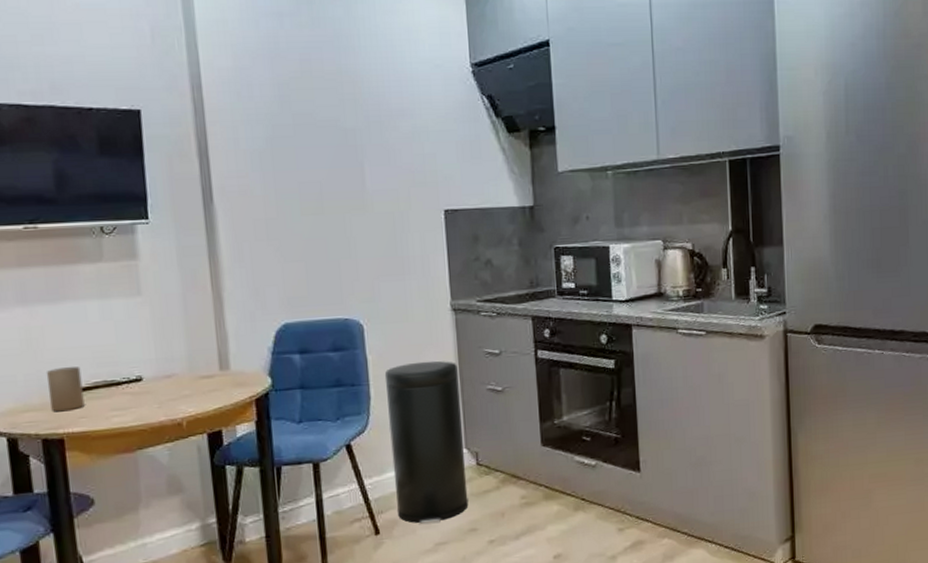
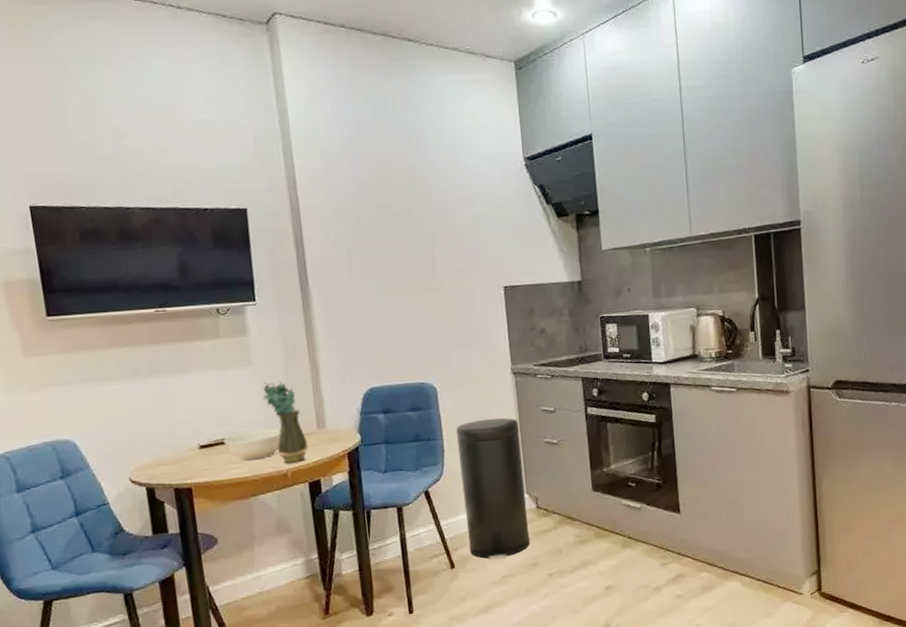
cup: present [46,366,85,412] -> none [176,426,208,466]
bowl: none [104,369,176,407] -> present [223,428,281,461]
vase: none [154,313,208,411] -> present [263,381,308,464]

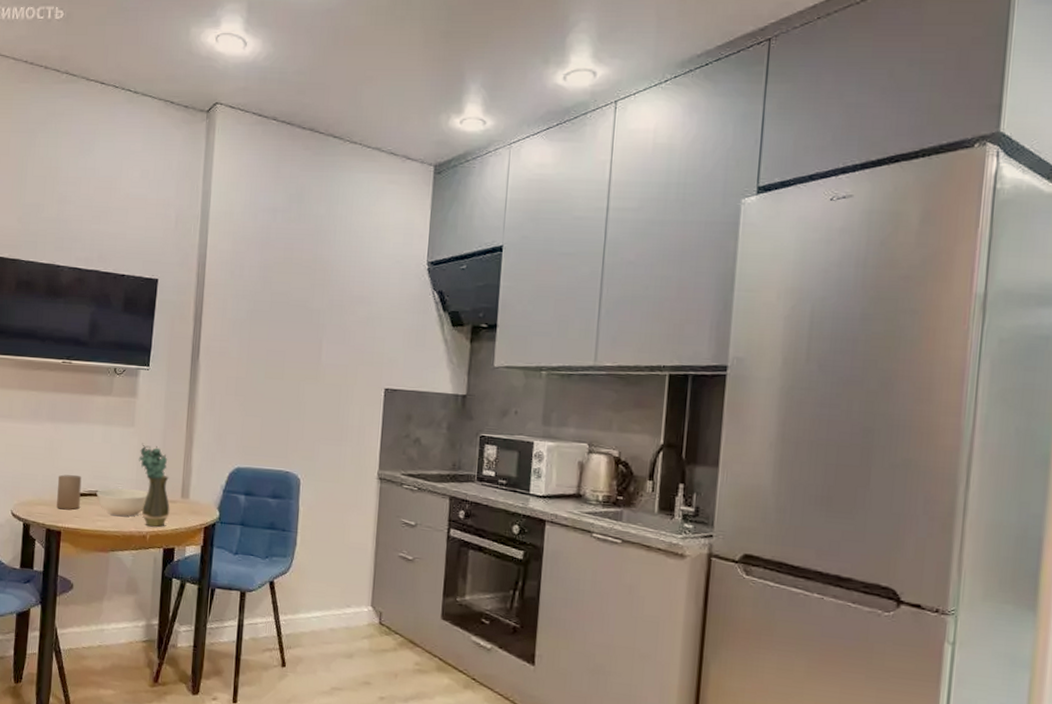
cup: none [176,426,208,466] -> present [57,474,82,510]
pedal bin: present [455,418,530,559] -> none [303,520,375,668]

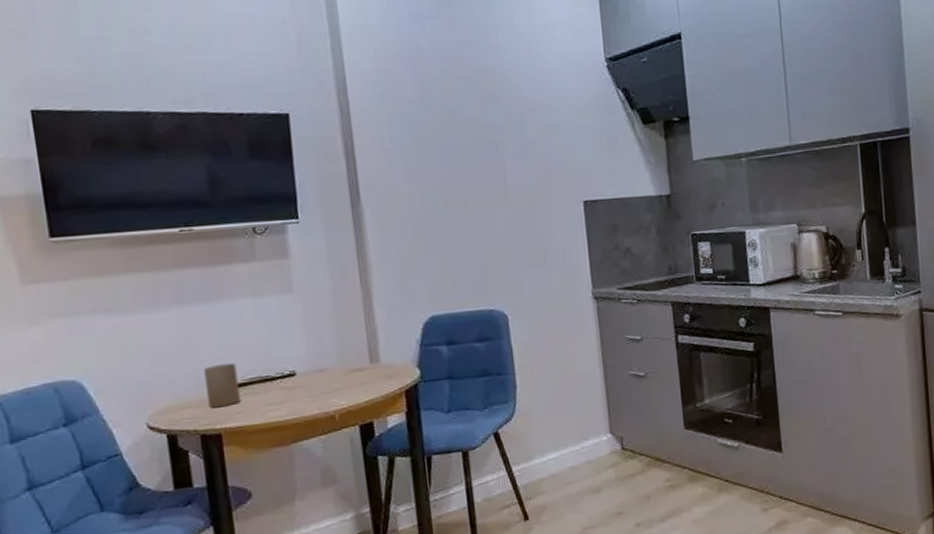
bowl: present [96,488,148,517] -> none [259,364,328,401]
vase: present [138,443,170,527] -> none [306,309,359,404]

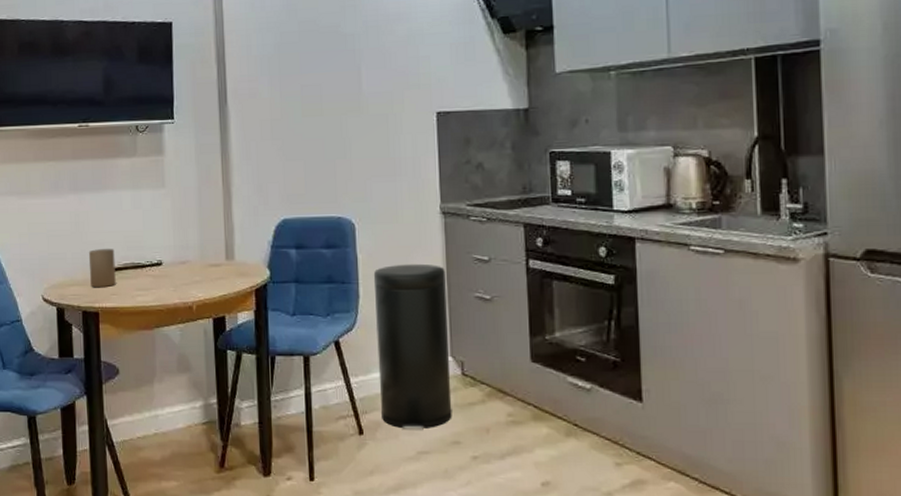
pedal bin: none [529,348,615,509] -> present [373,263,452,430]

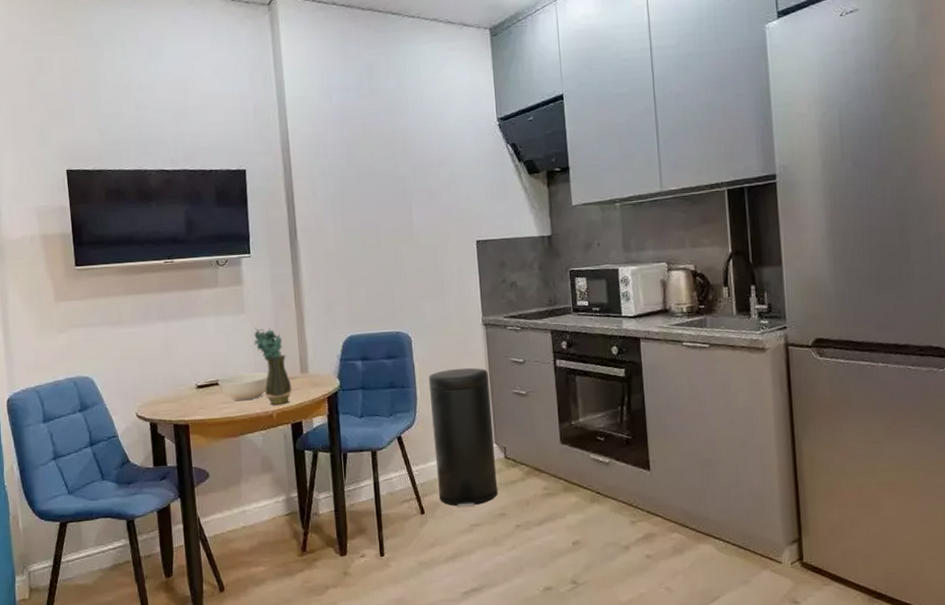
cup: present [88,248,116,288] -> none [177,368,204,404]
bowl: none [132,257,189,289] -> present [218,372,268,401]
vase: none [174,204,215,296] -> present [253,327,292,406]

